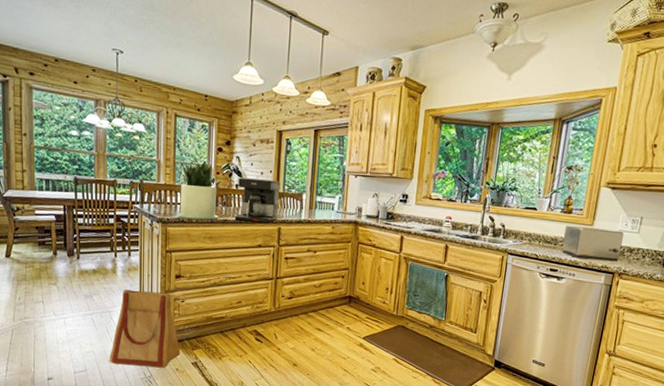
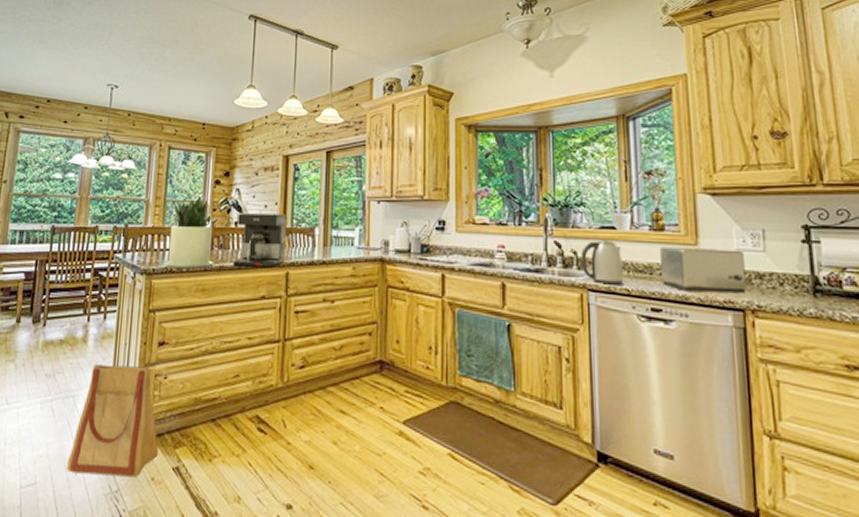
kettle: none [506,217,538,251] -> present [581,240,624,285]

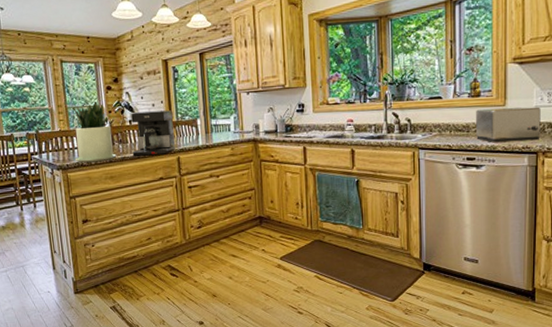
shopping bag: present [66,364,159,478] -> none [28,239,98,319]
kettle: present [581,240,624,285] -> none [414,108,447,144]

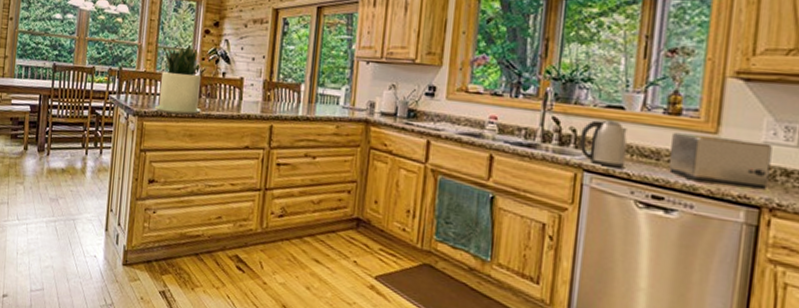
coffee maker: present [131,110,176,158] -> none [219,64,274,121]
kettle: none [414,108,447,144] -> present [579,120,628,169]

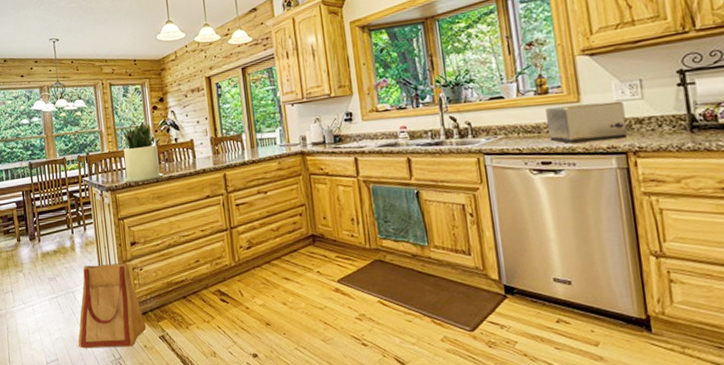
shopping bag: none [68,194,148,295] -> present [77,263,147,349]
kettle: present [579,120,628,169] -> none [474,109,516,148]

